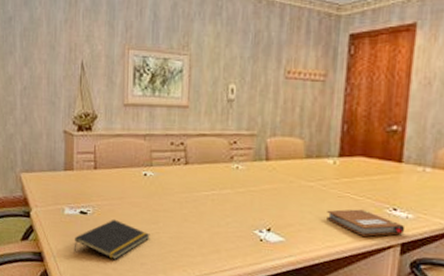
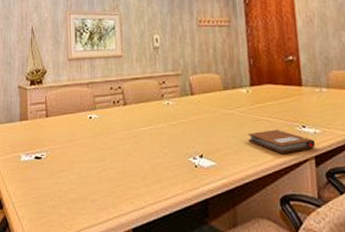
notepad: present [73,219,150,259] -> none [30,160,99,199]

